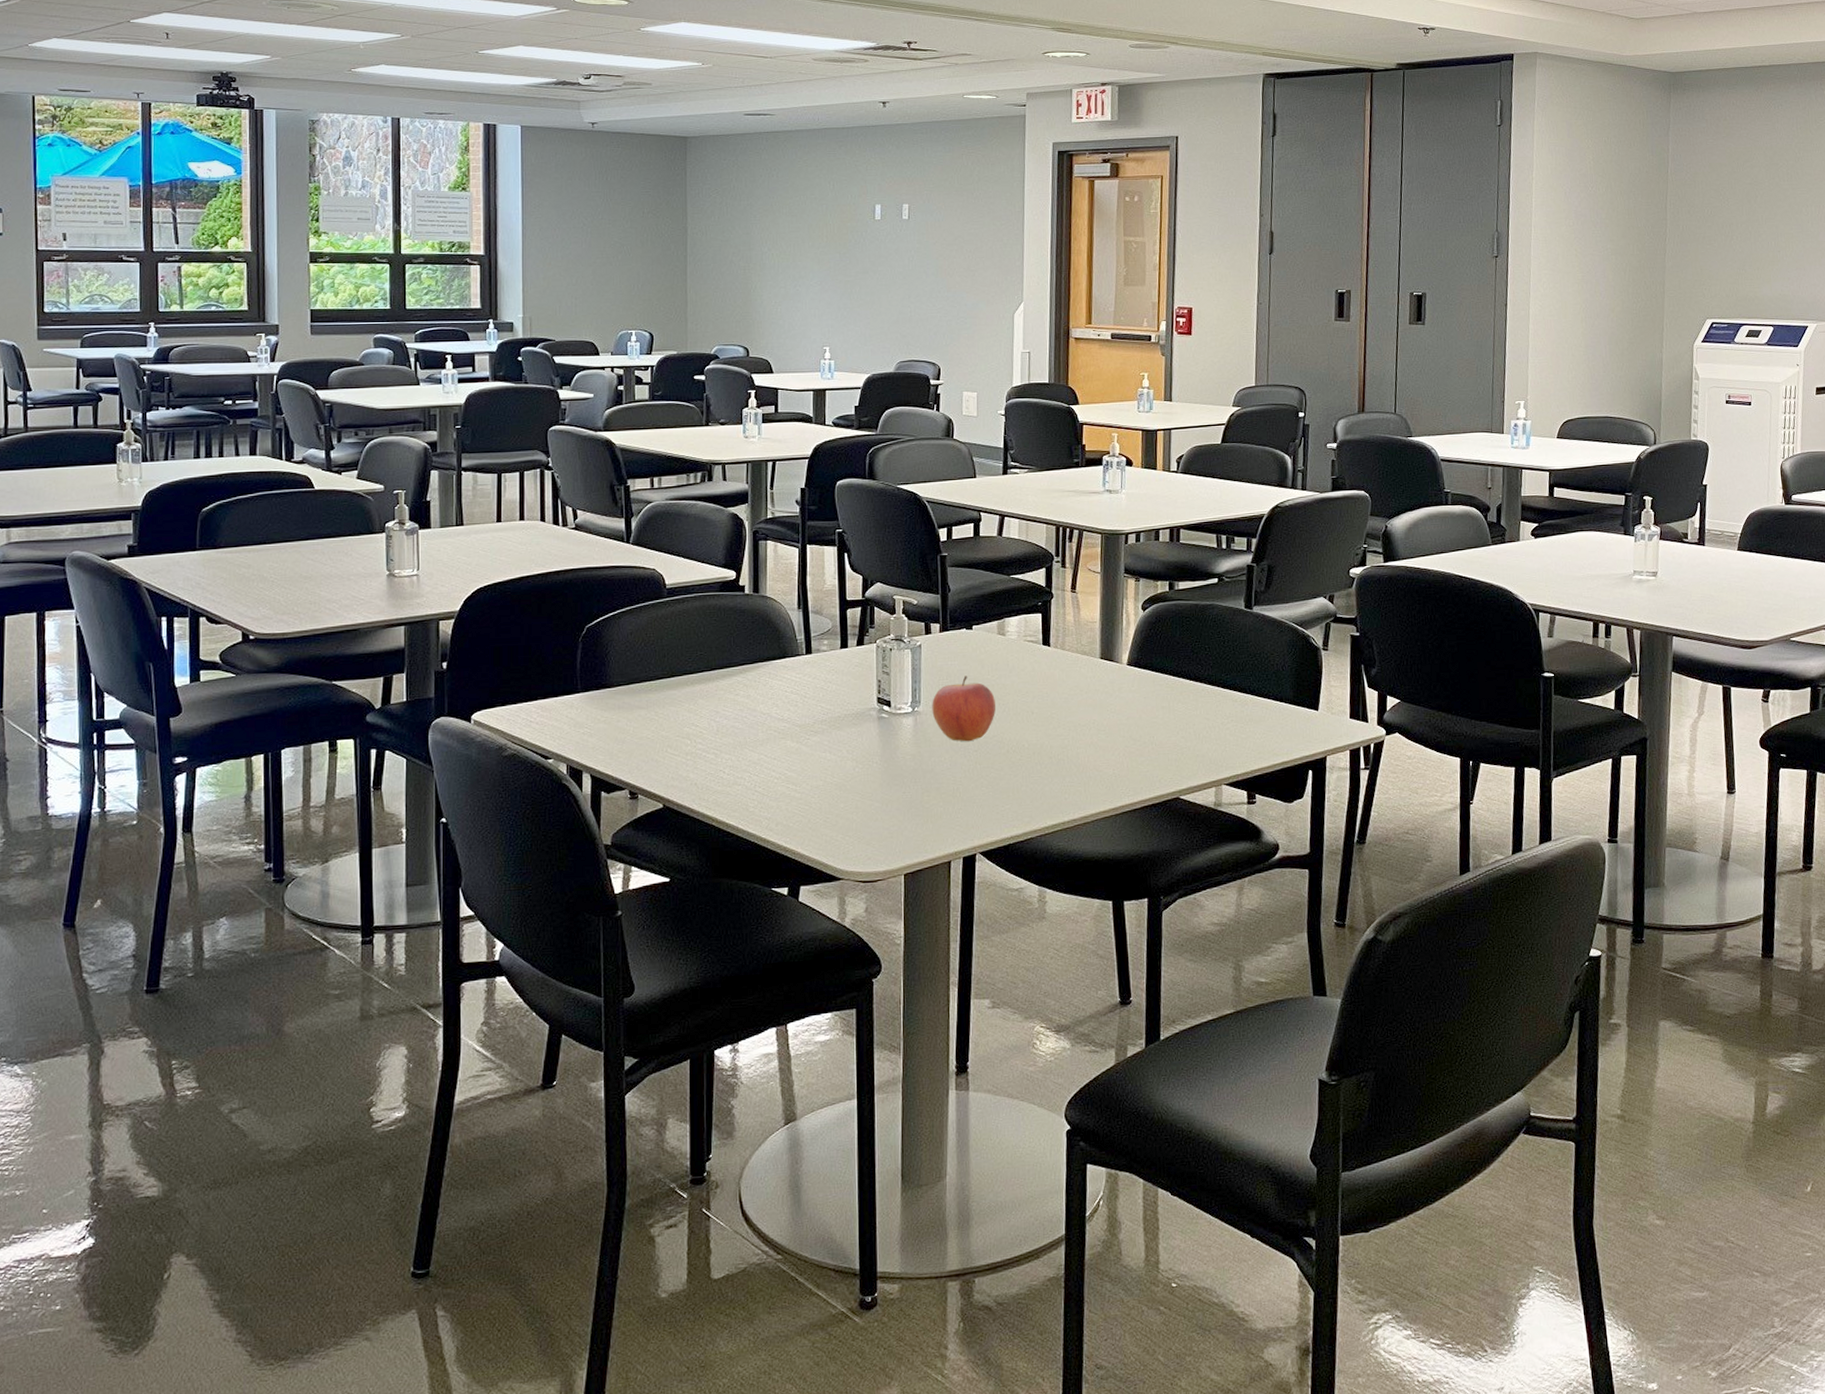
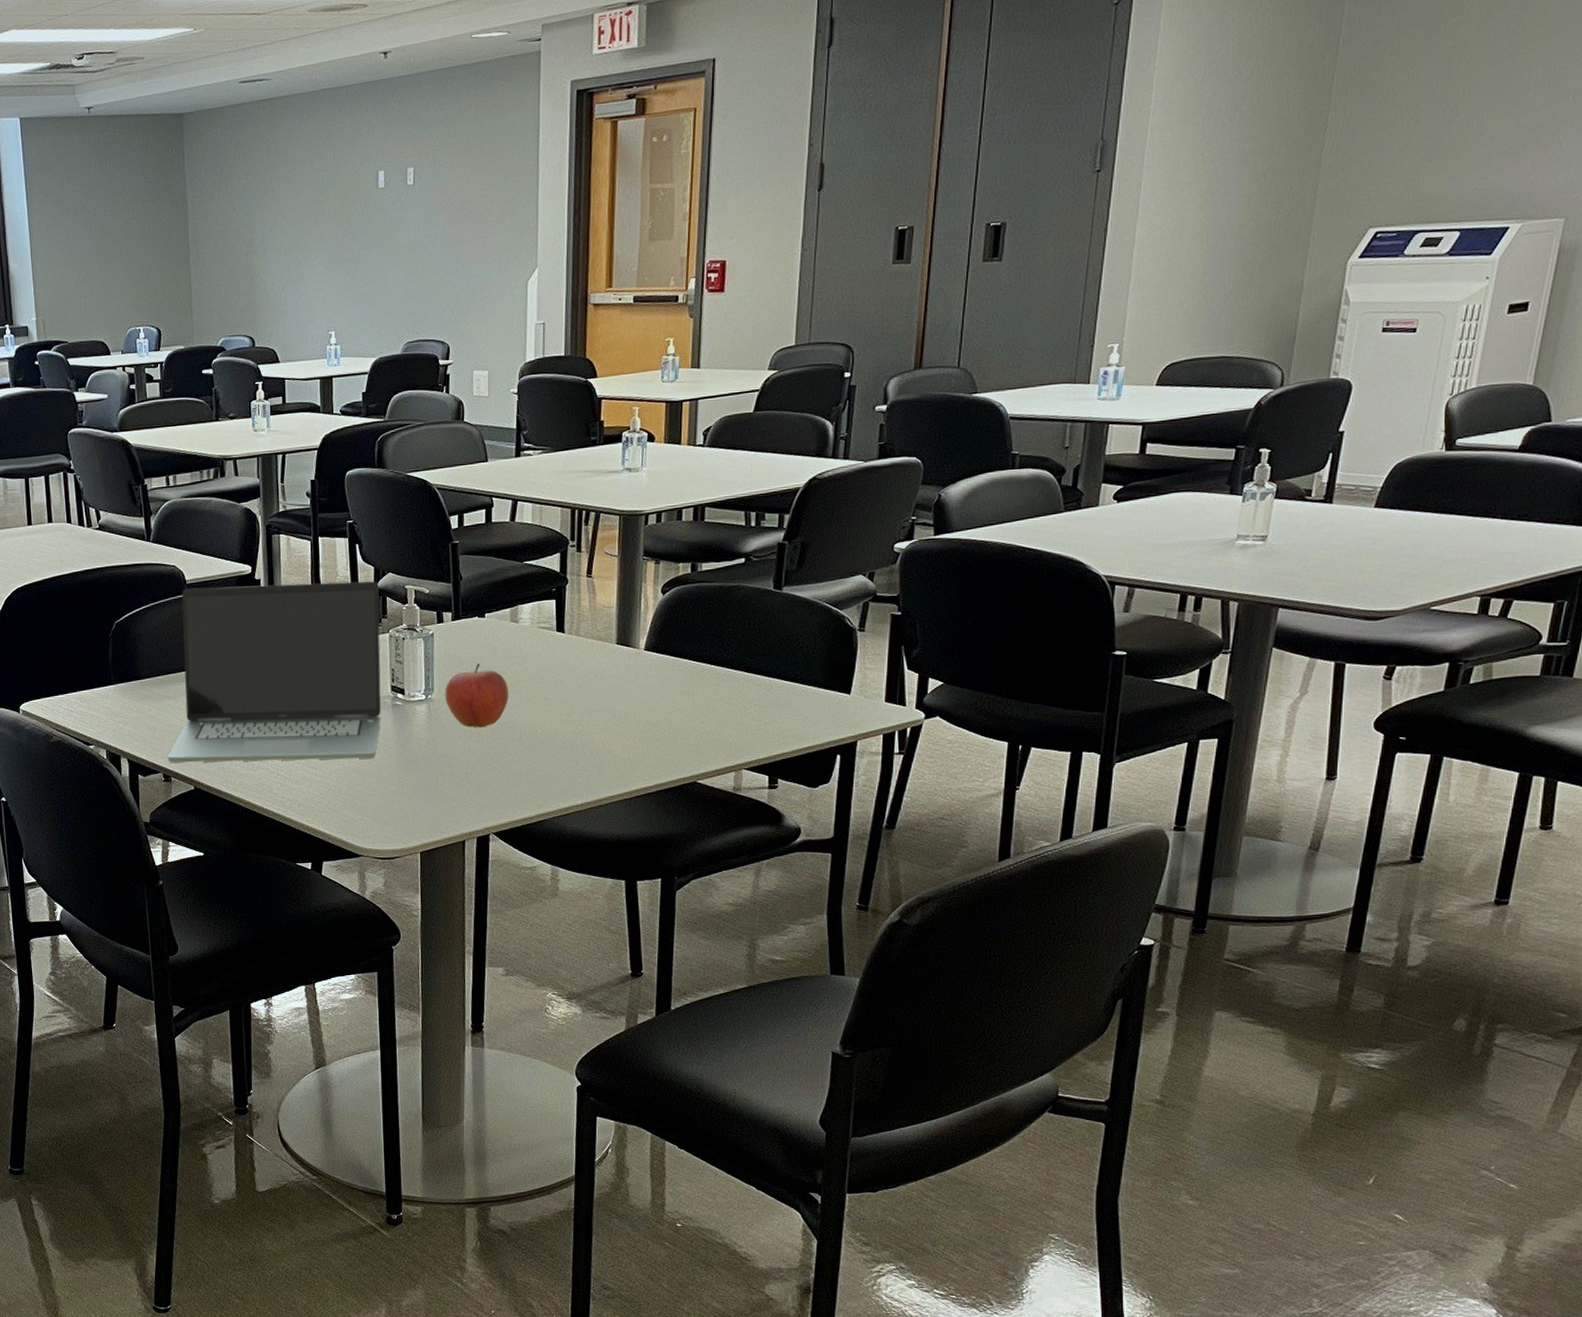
laptop: none [634,590,867,779] -> present [167,581,381,763]

